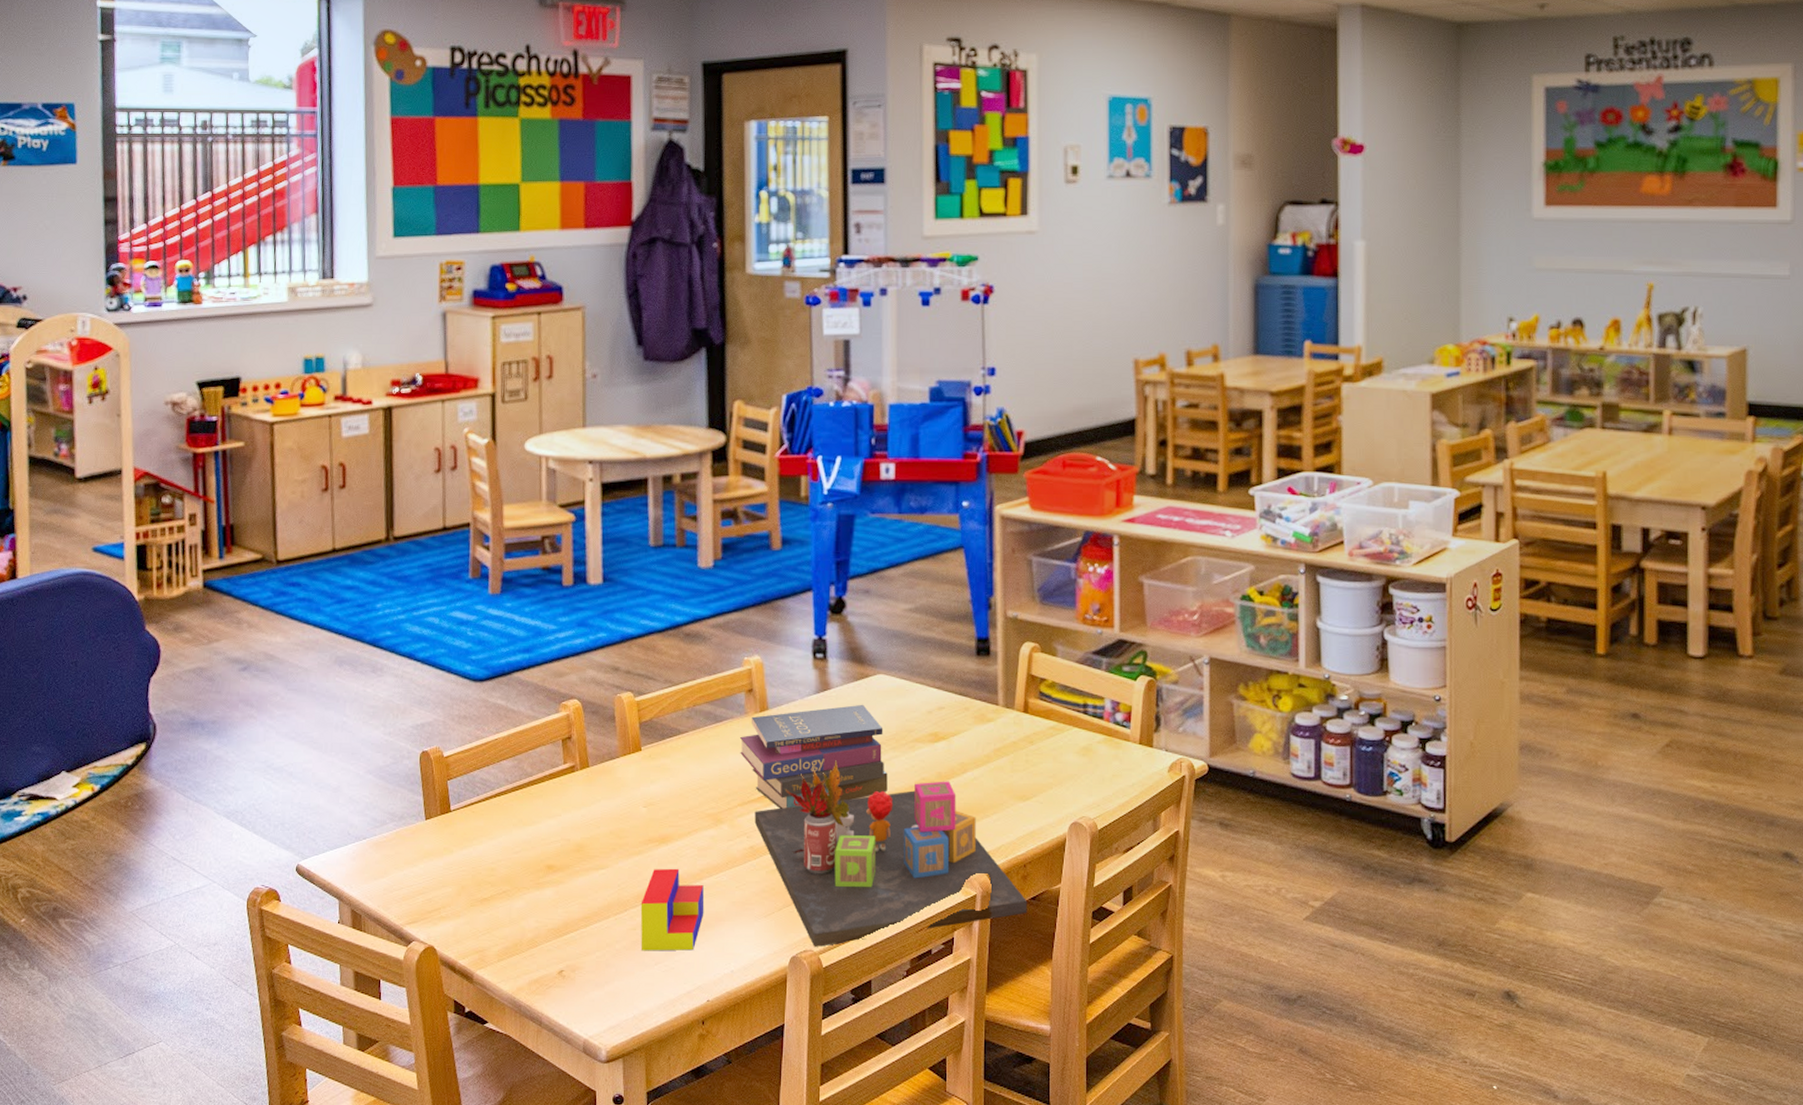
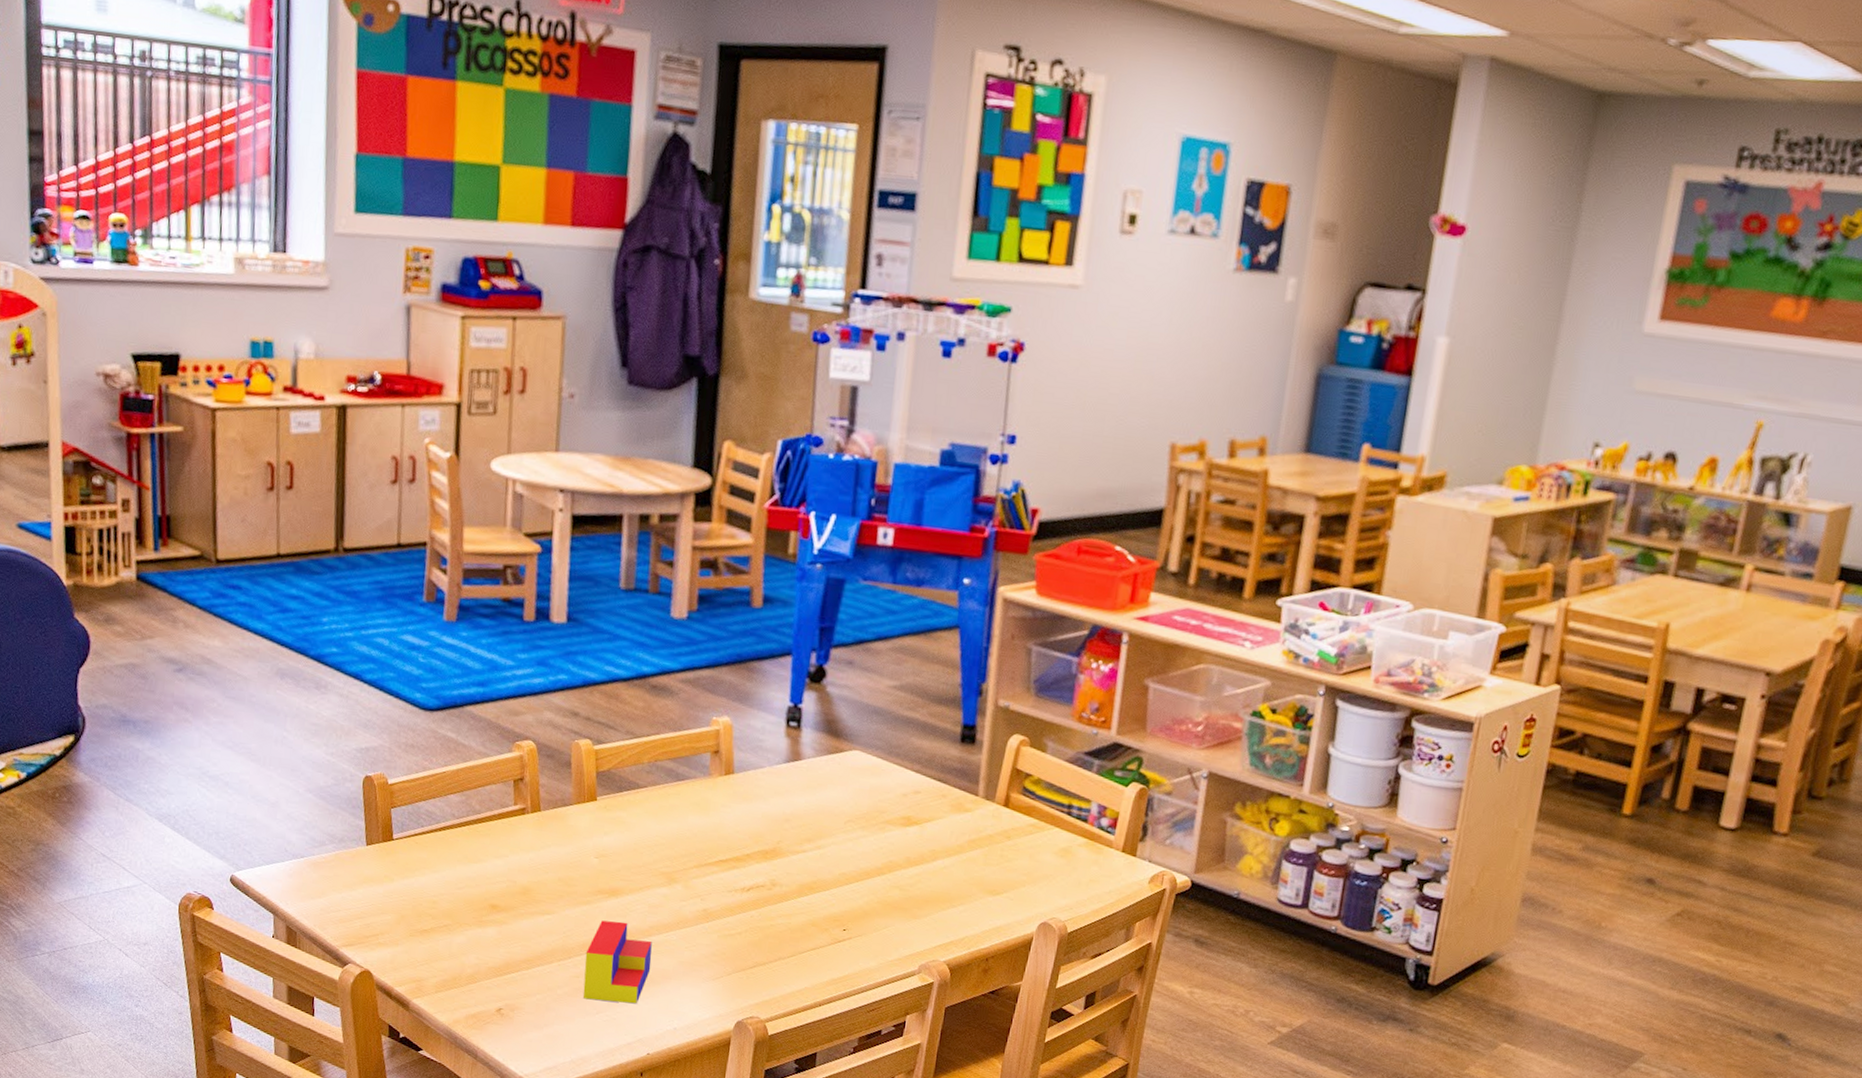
books: present [740,704,888,809] -> none [700,778,854,876]
toy block set: present [754,760,1028,947] -> none [710,833,986,1015]

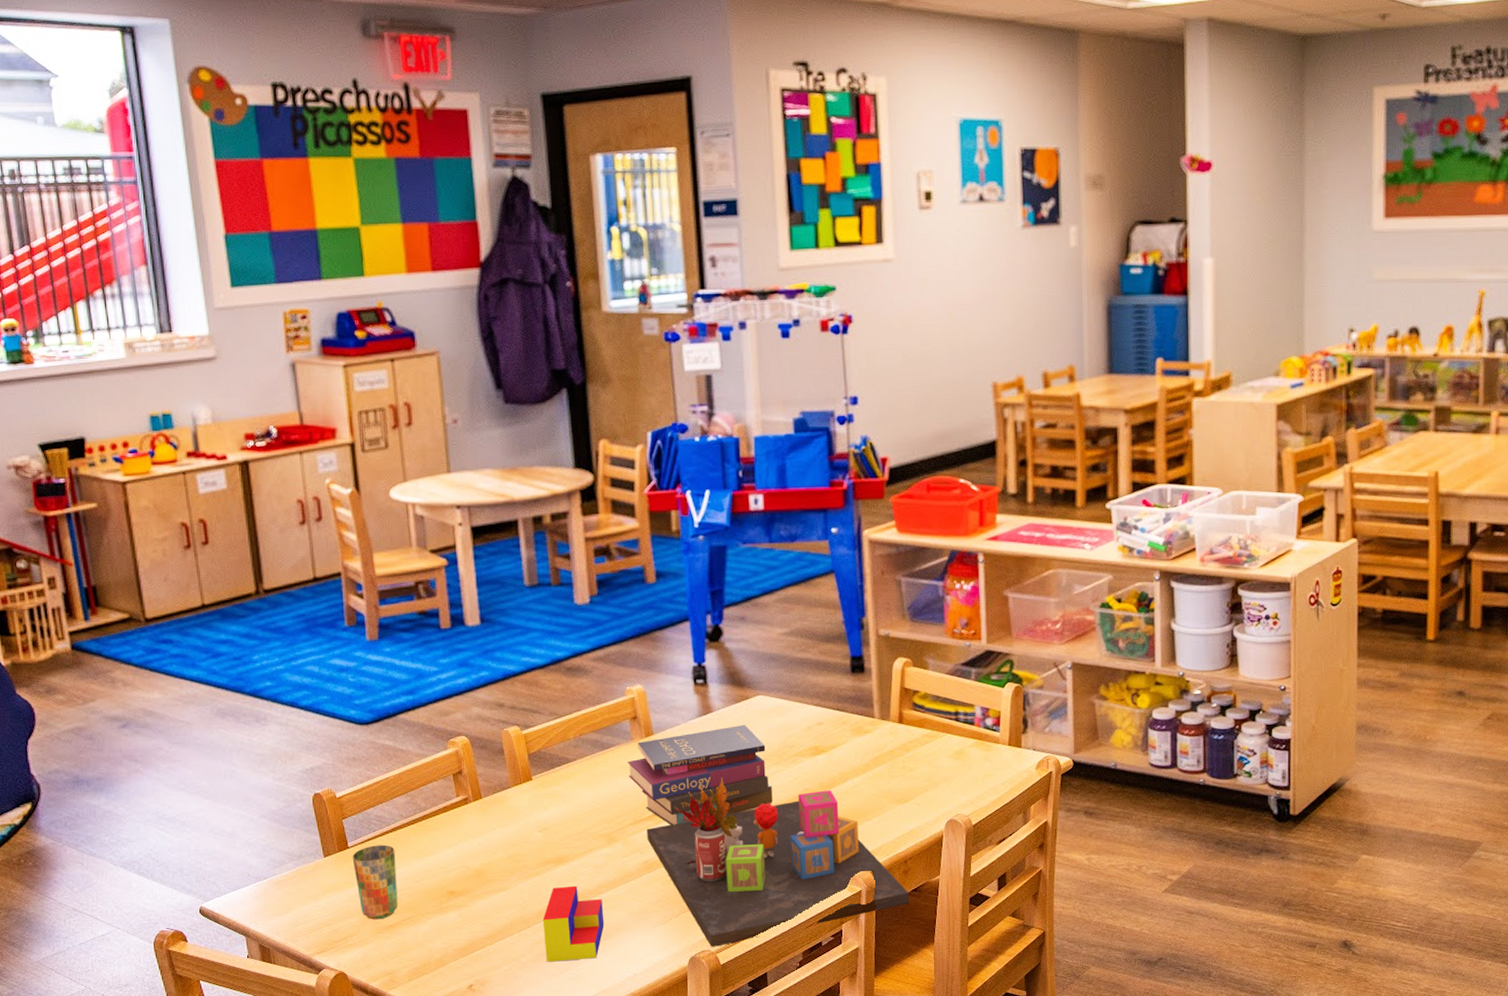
cup: none [395,841,442,922] -> present [352,844,398,920]
books: none [700,778,854,876] -> present [628,724,773,825]
toy block set: none [710,833,986,1015] -> present [646,777,910,947]

